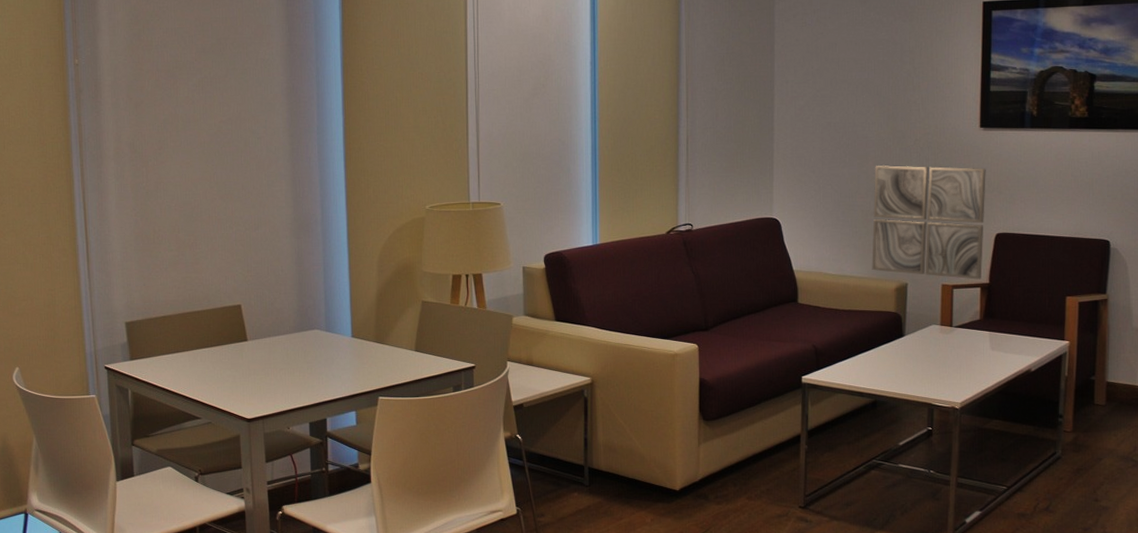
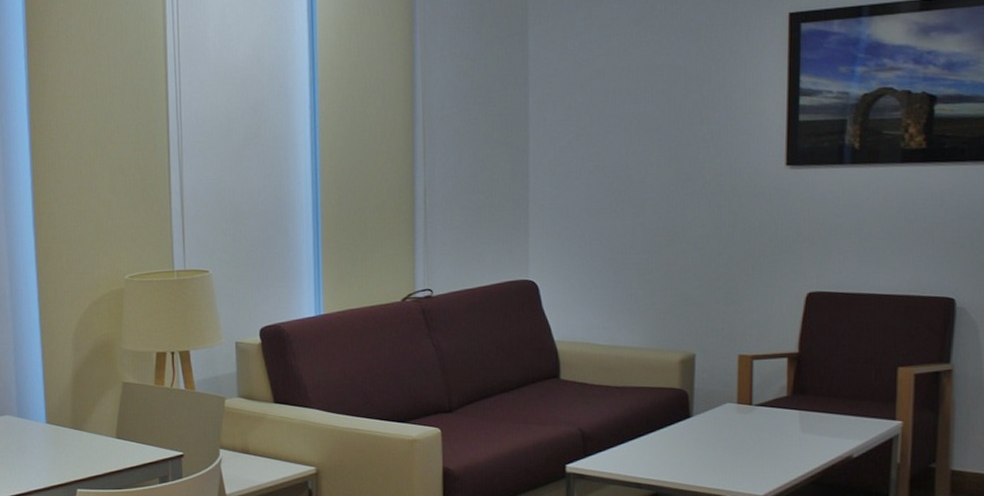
wall art: present [872,165,986,280] -> none [650,213,794,349]

